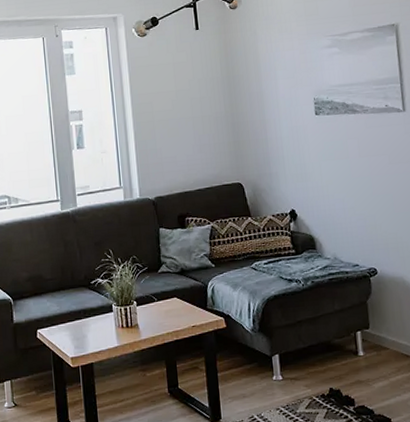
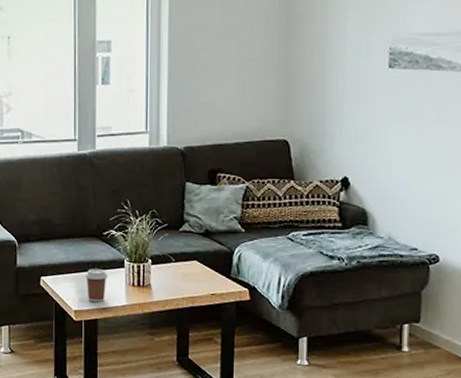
coffee cup: none [77,316,99,347] -> present [84,269,108,302]

